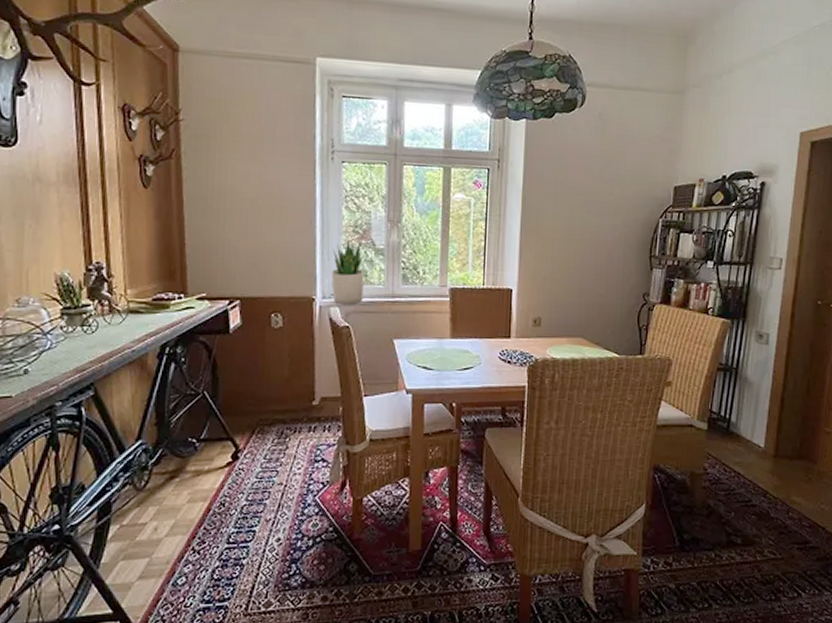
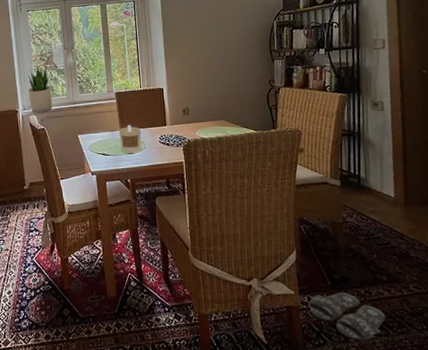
candle: none [447,332,478,371] -> present [118,125,142,154]
slippers: none [651,556,734,611] -> present [308,293,386,340]

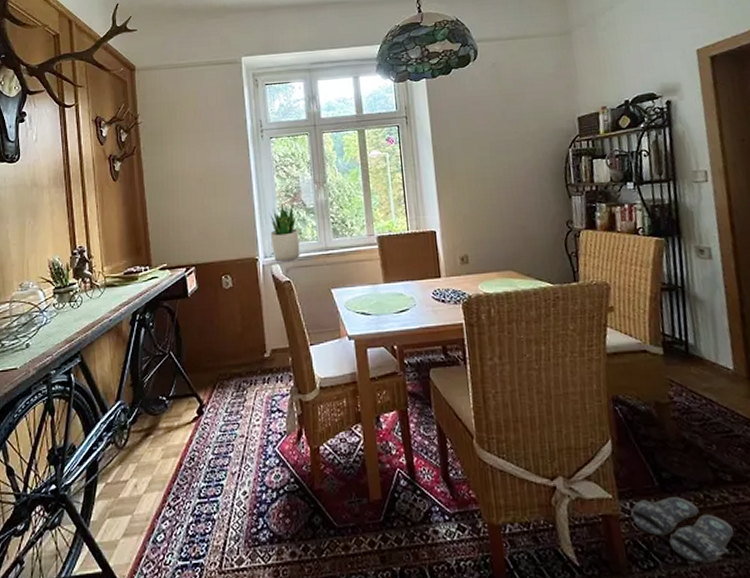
candle: present [118,125,142,154] -> none [381,276,411,314]

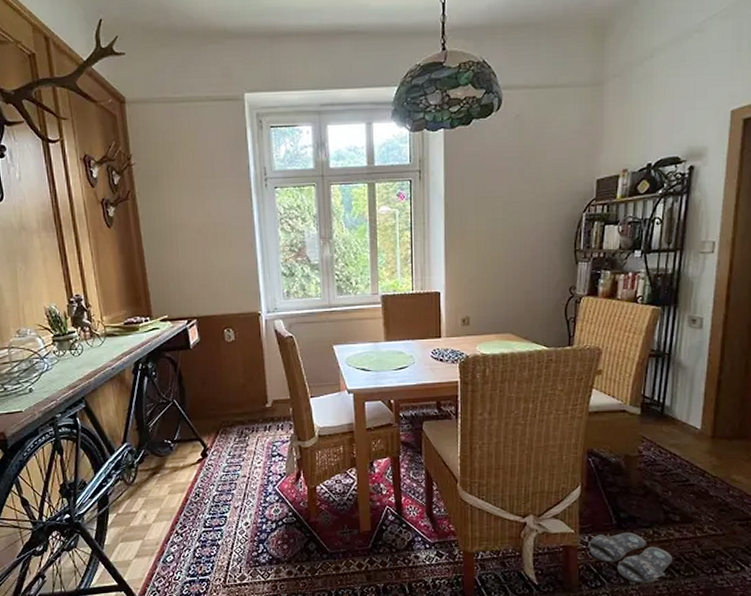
planter: present [269,203,300,262] -> none [272,258,303,317]

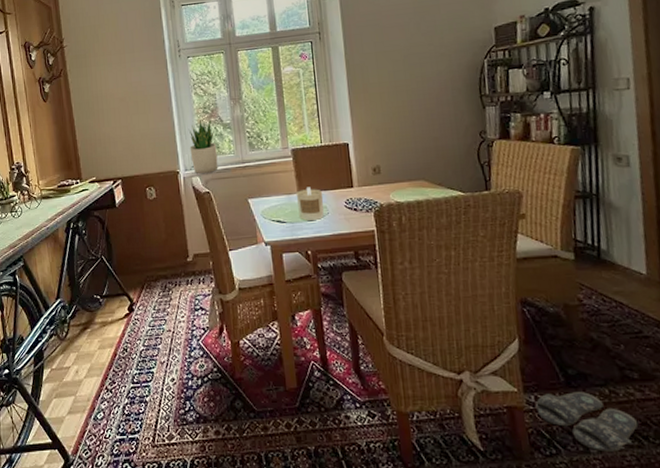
planter: none [272,258,303,317] -> present [188,119,218,174]
candle: none [382,335,410,371] -> present [296,187,324,222]

